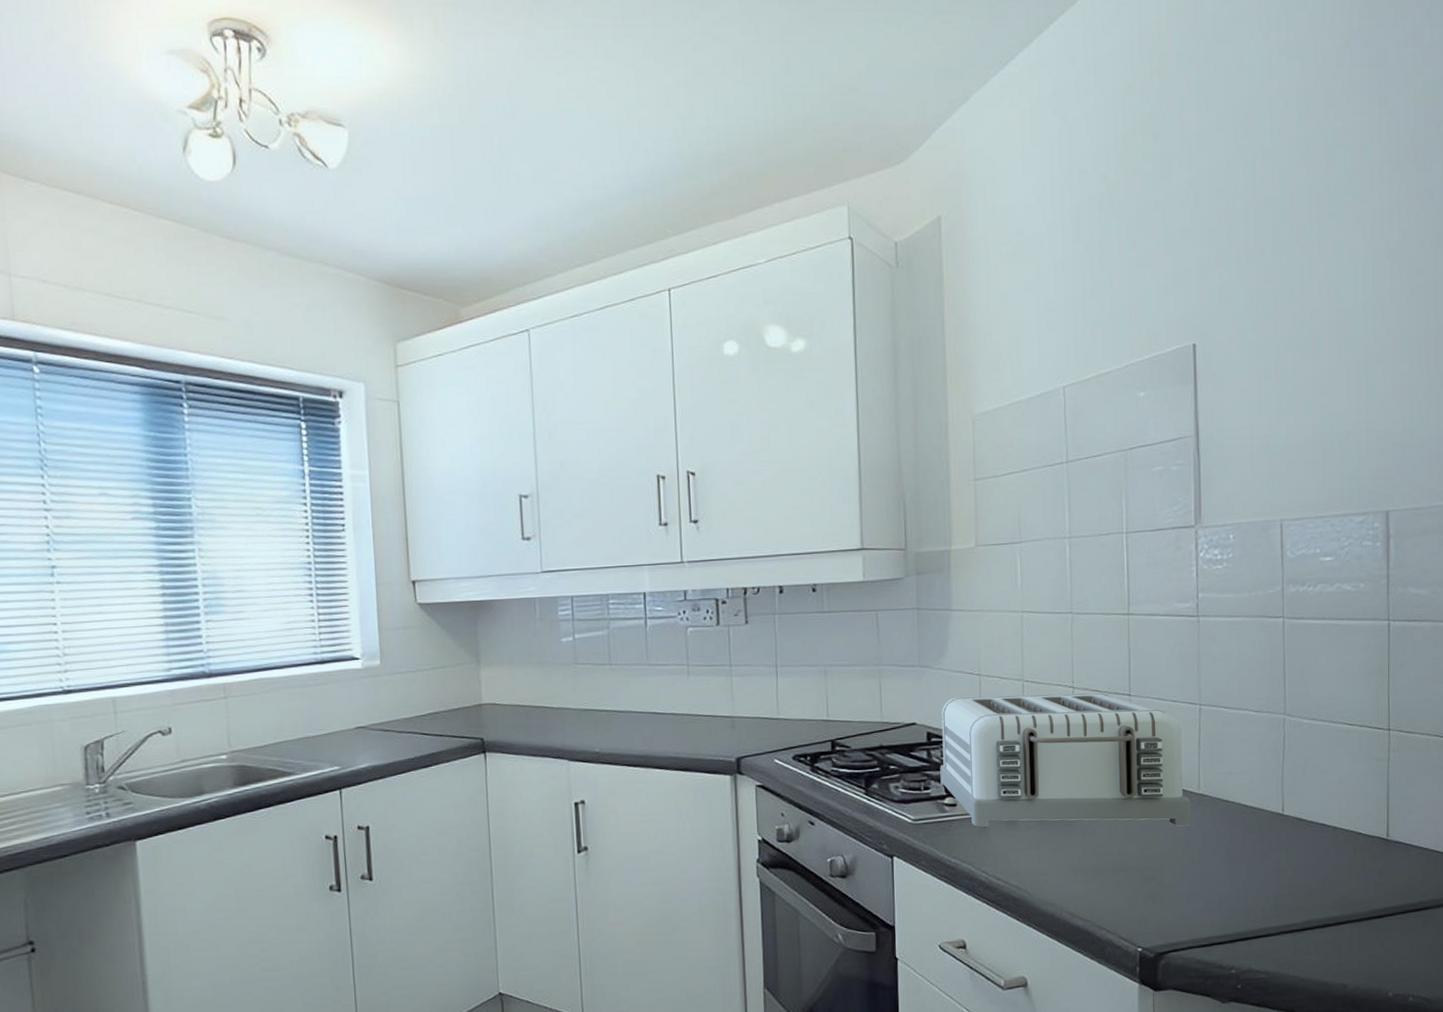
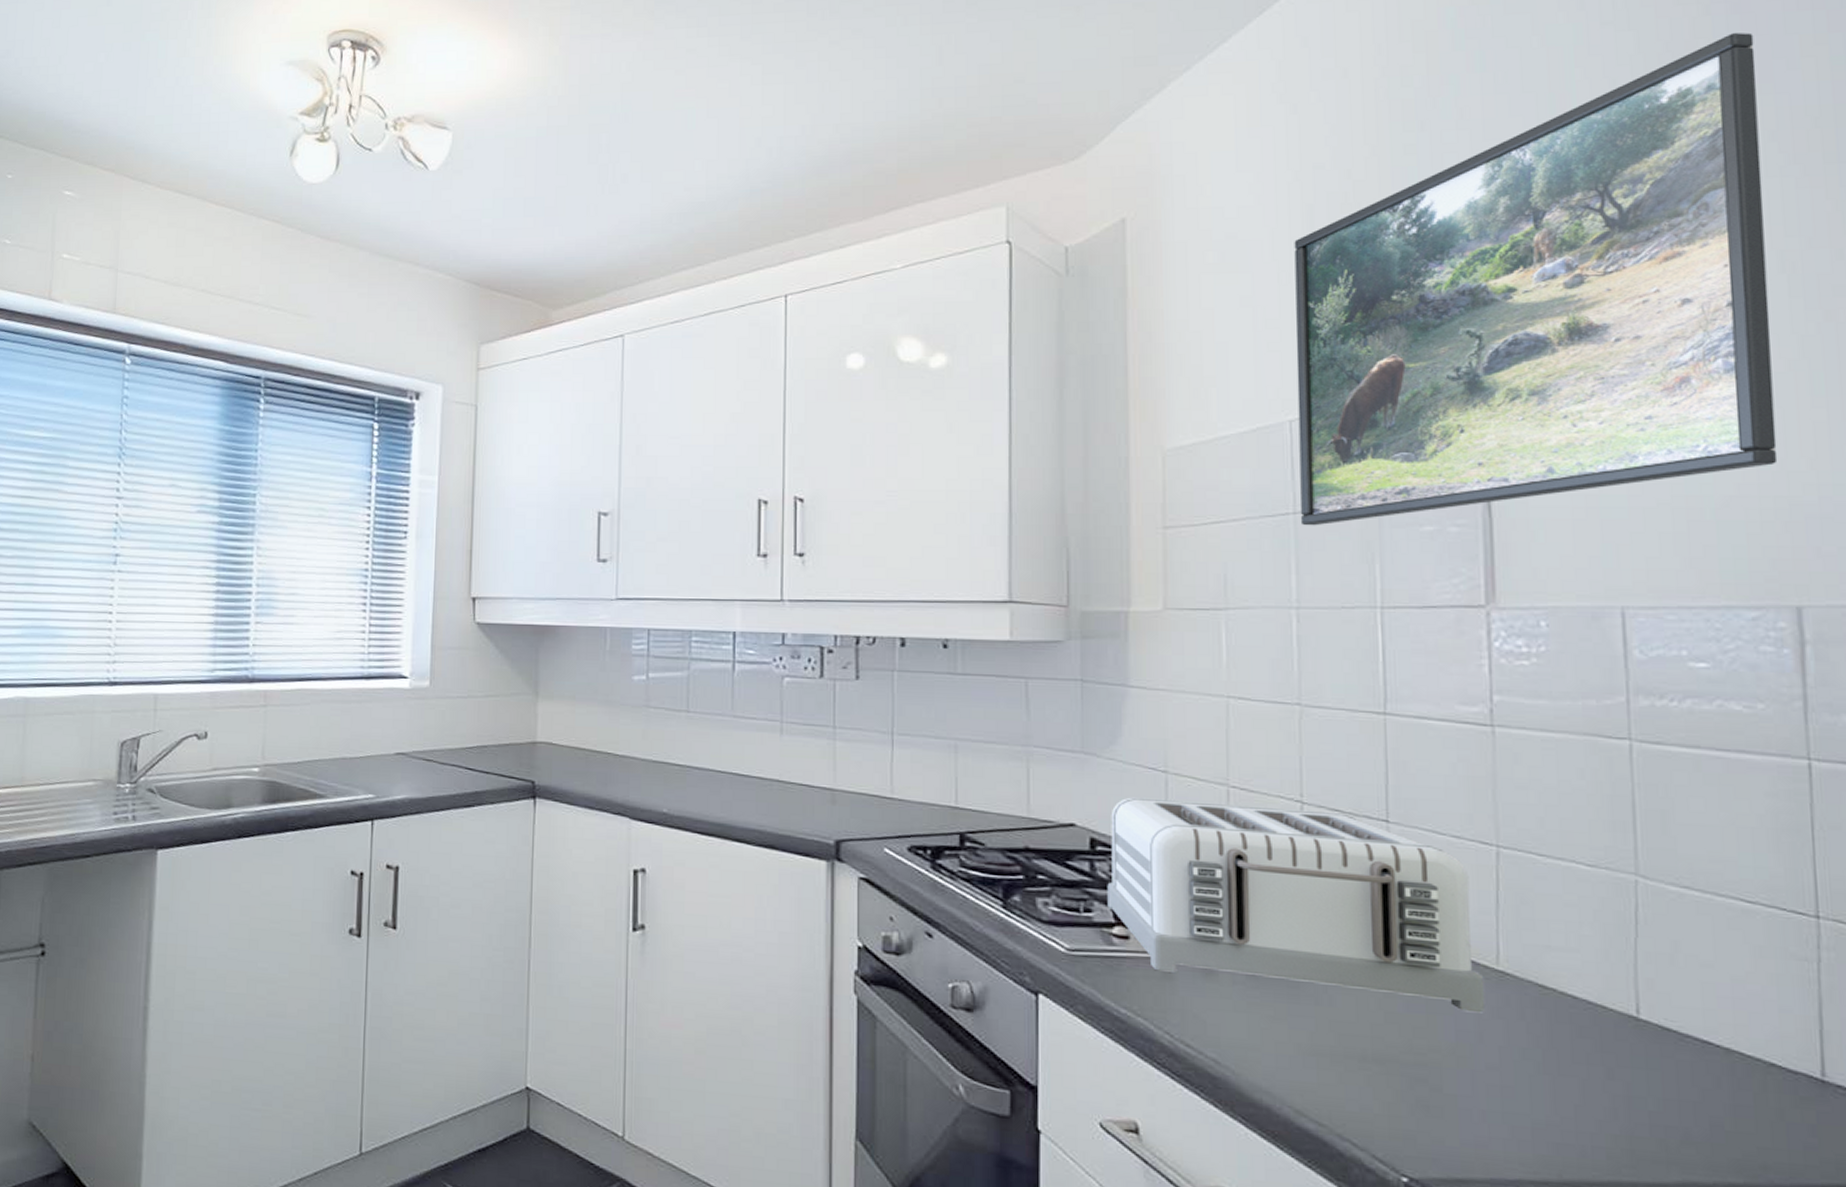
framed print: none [1066,64,1379,472] -> present [1294,32,1778,526]

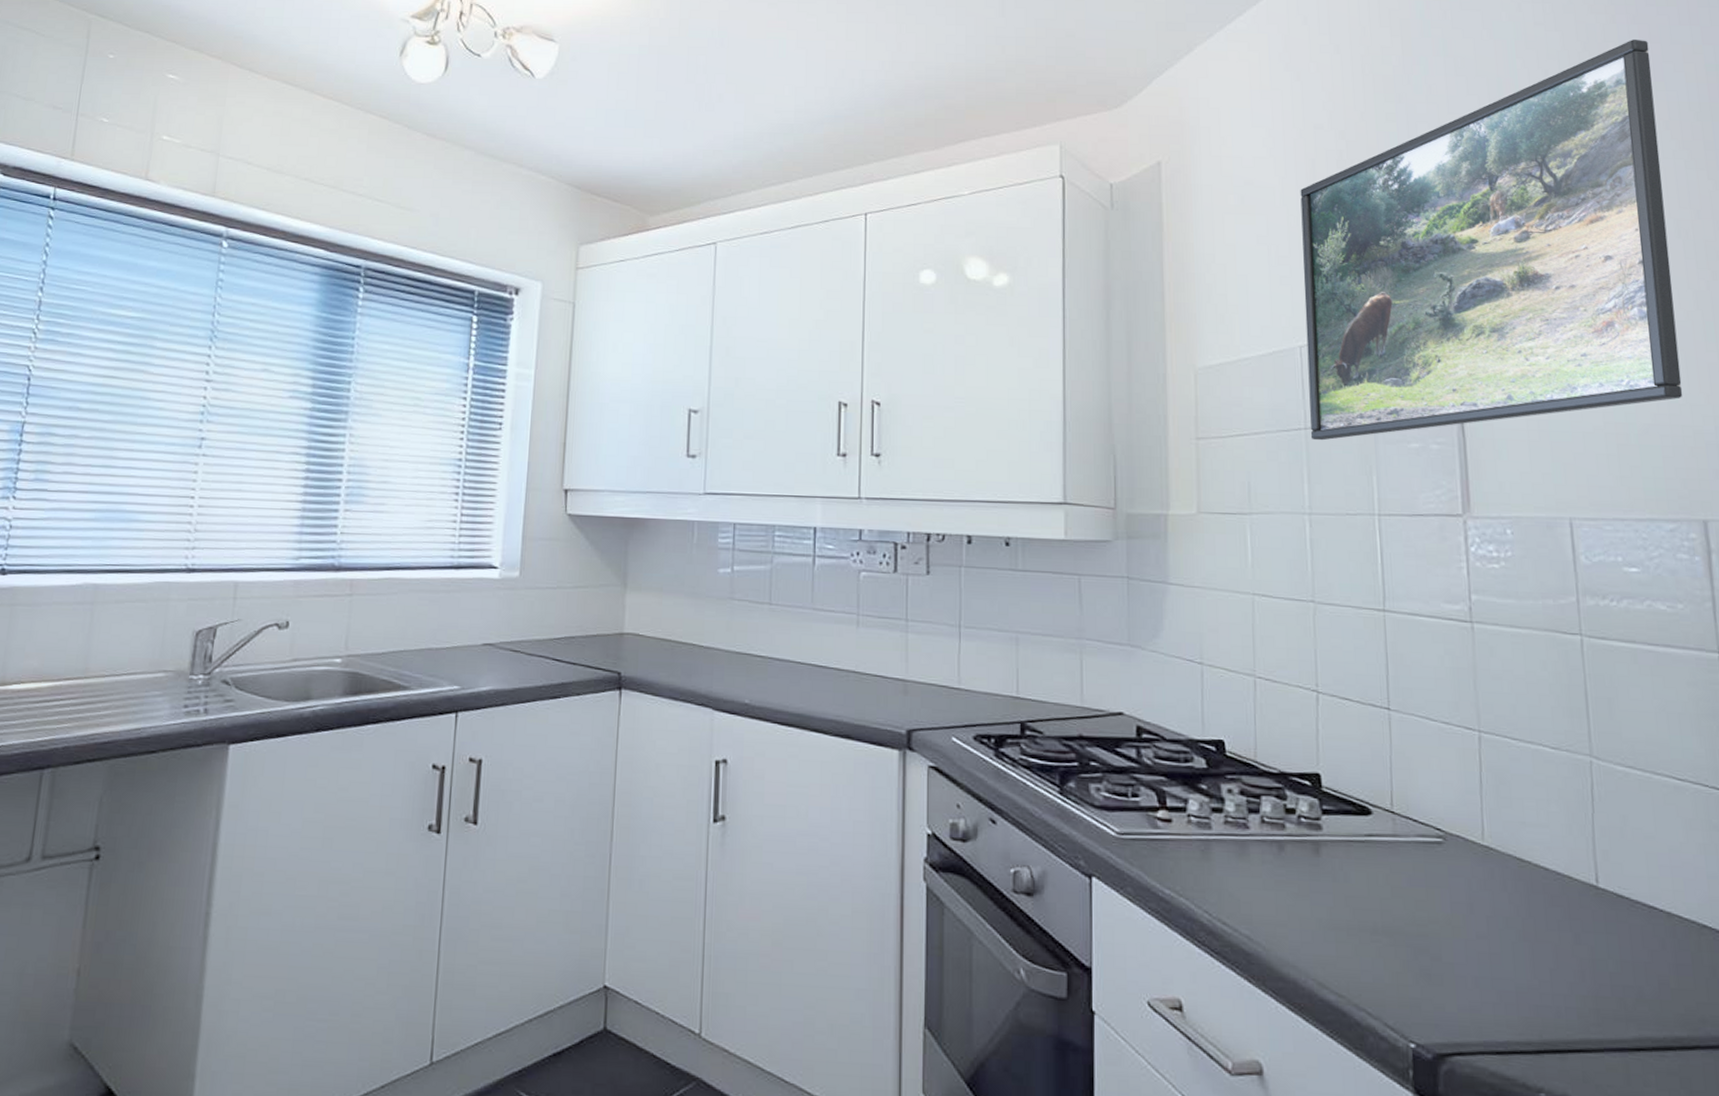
toaster: present [1107,797,1486,1013] -> none [1152,687,1474,886]

